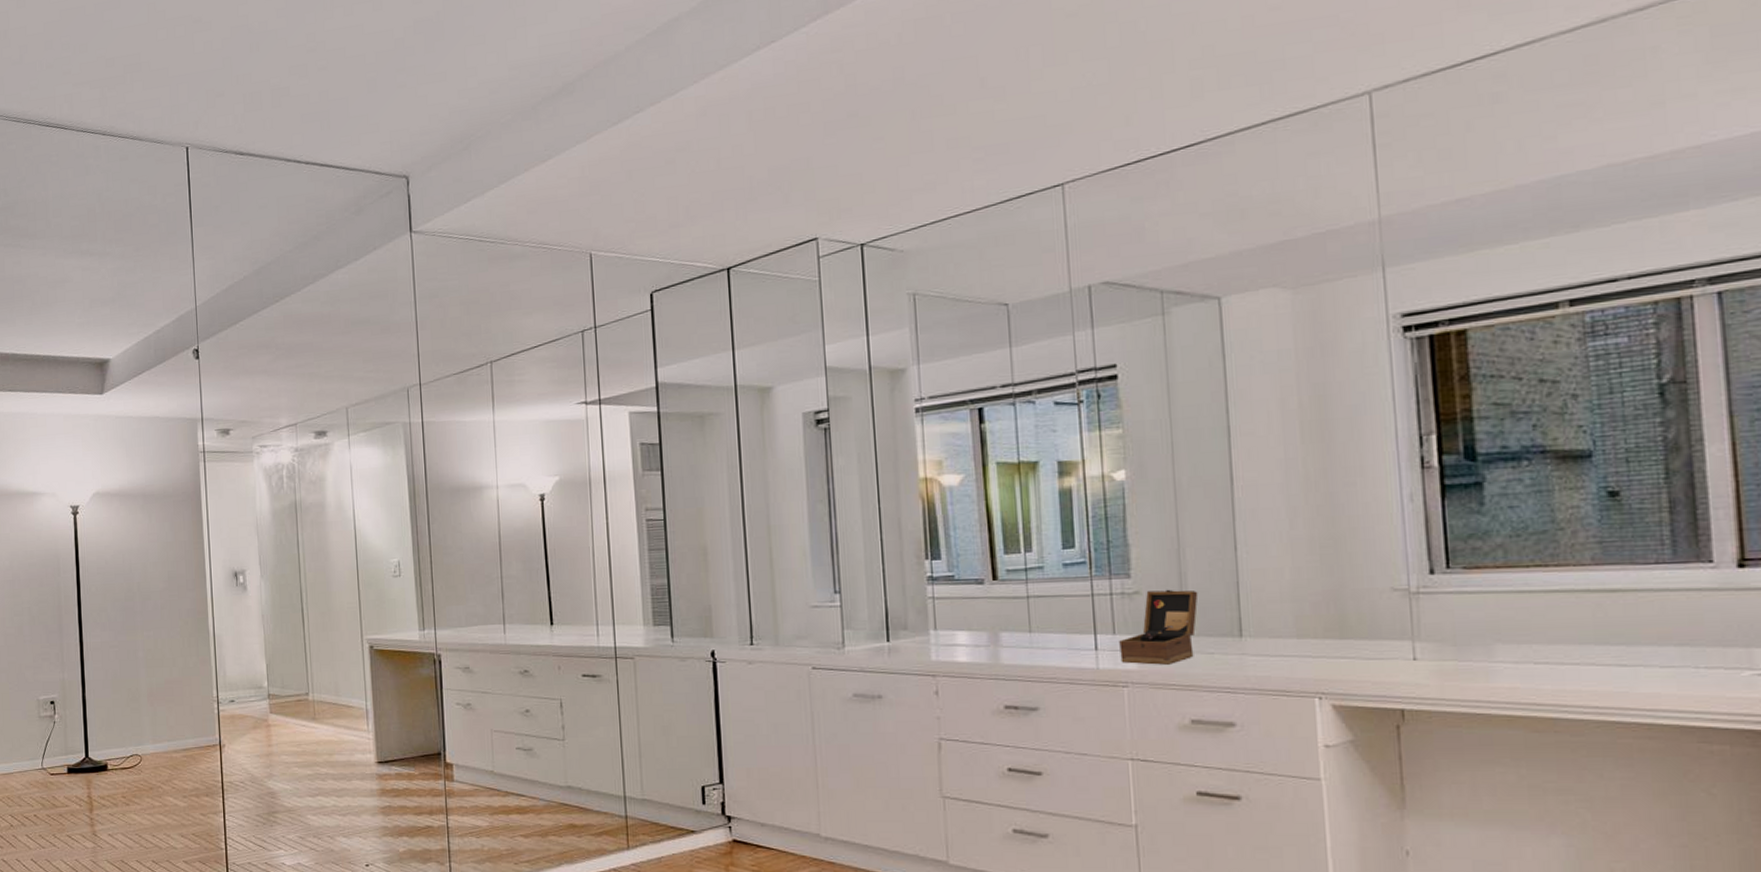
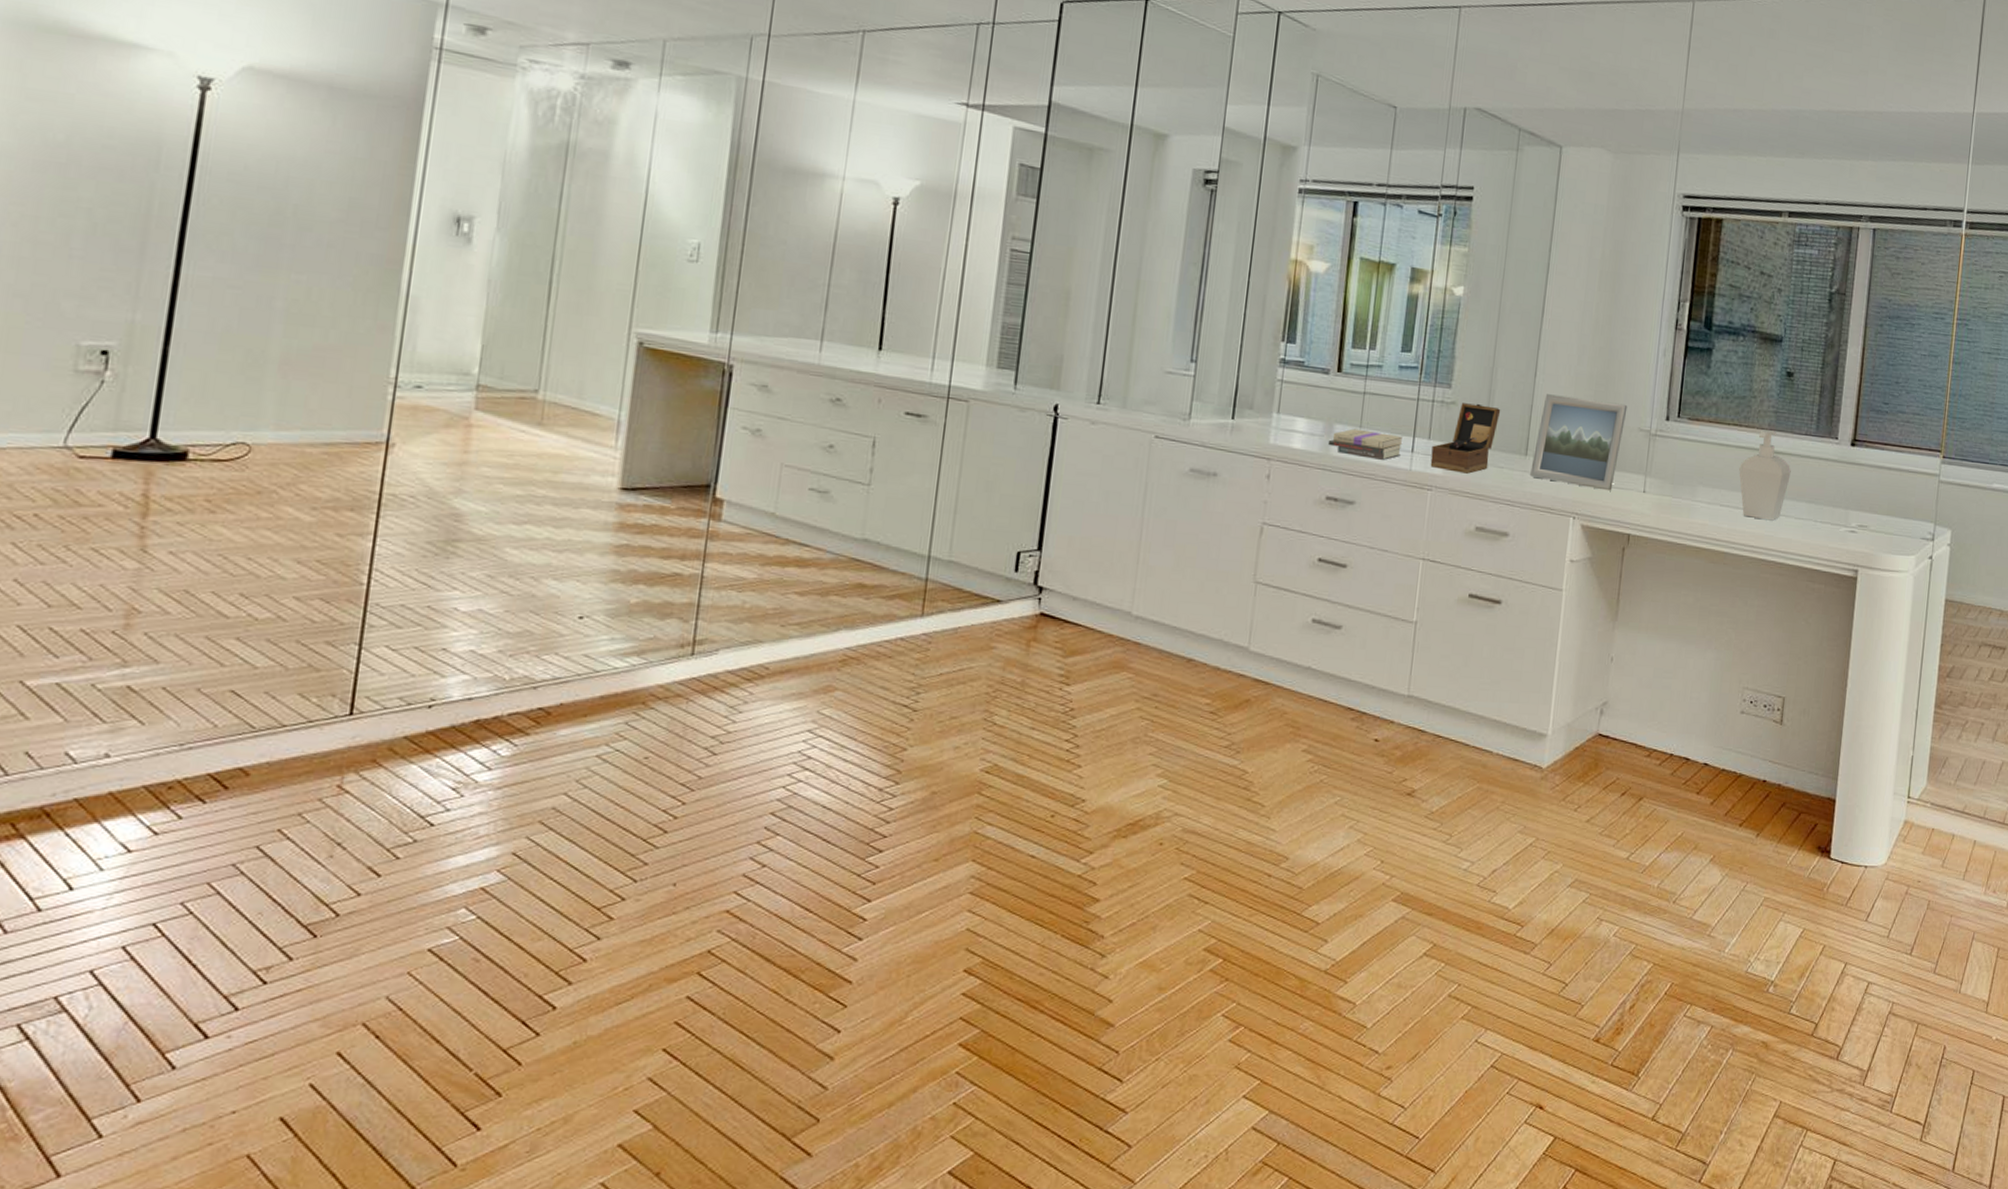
books: none [995,634,1083,663] -> present [1327,428,1403,460]
picture frame: none [1250,564,1371,664] -> present [1530,394,1628,491]
soap bottle: none [1555,565,1642,674] -> present [1739,429,1791,521]

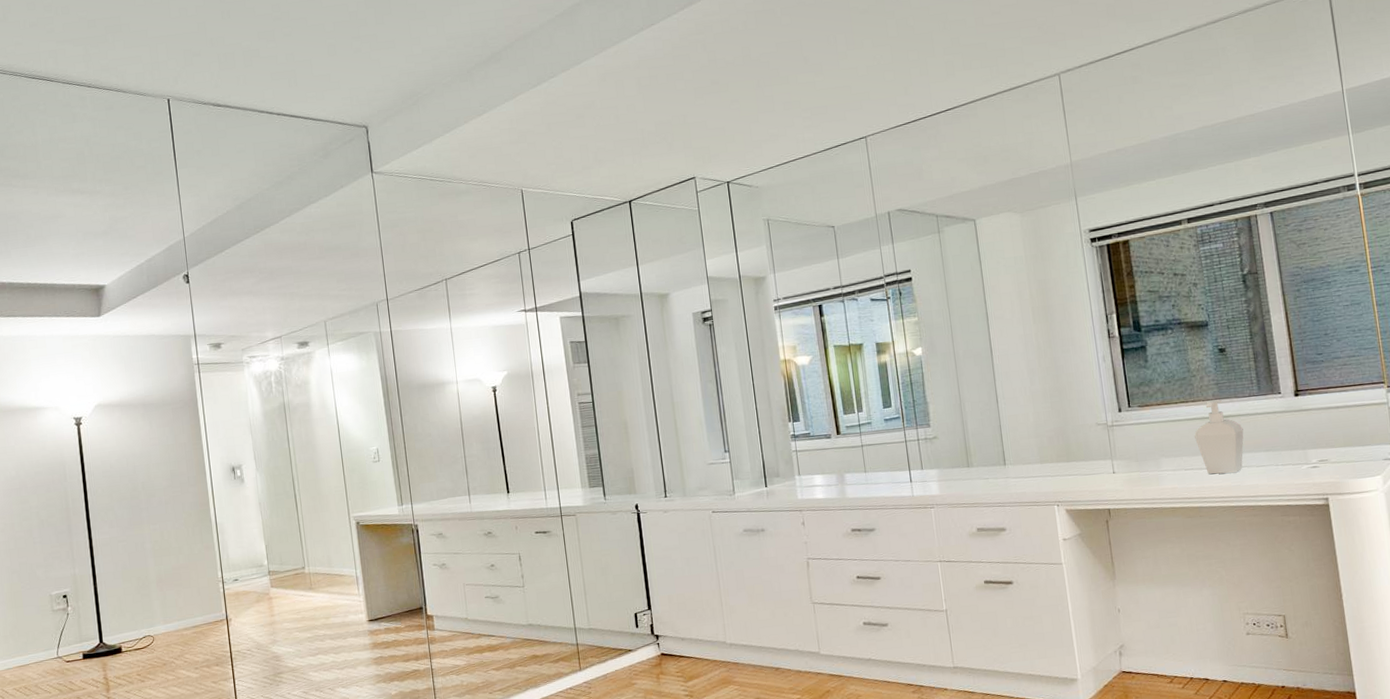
books: present [1327,428,1403,460] -> none [842,472,902,495]
wooden box: present [1430,403,1501,474] -> none [926,433,976,491]
picture frame: present [1530,394,1628,491] -> none [1010,407,1086,481]

